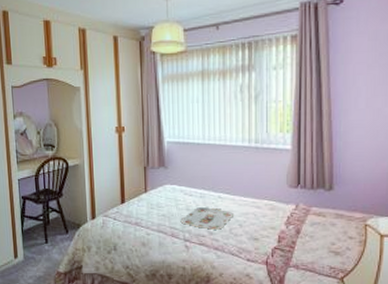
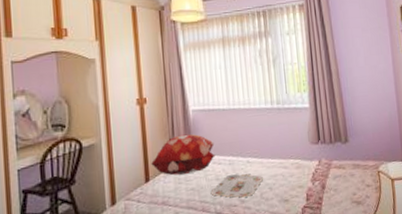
decorative pillow: none [127,164,187,201] -> present [151,134,215,175]

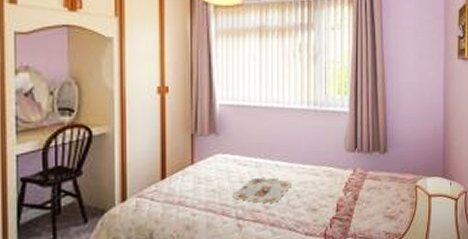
decorative pillow: present [151,134,215,175] -> none [169,130,241,174]

